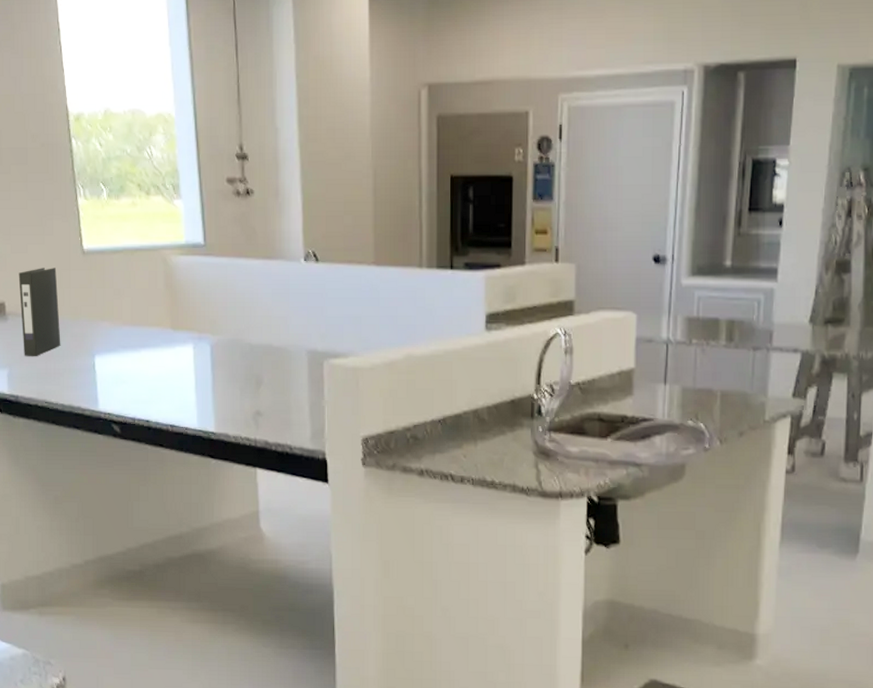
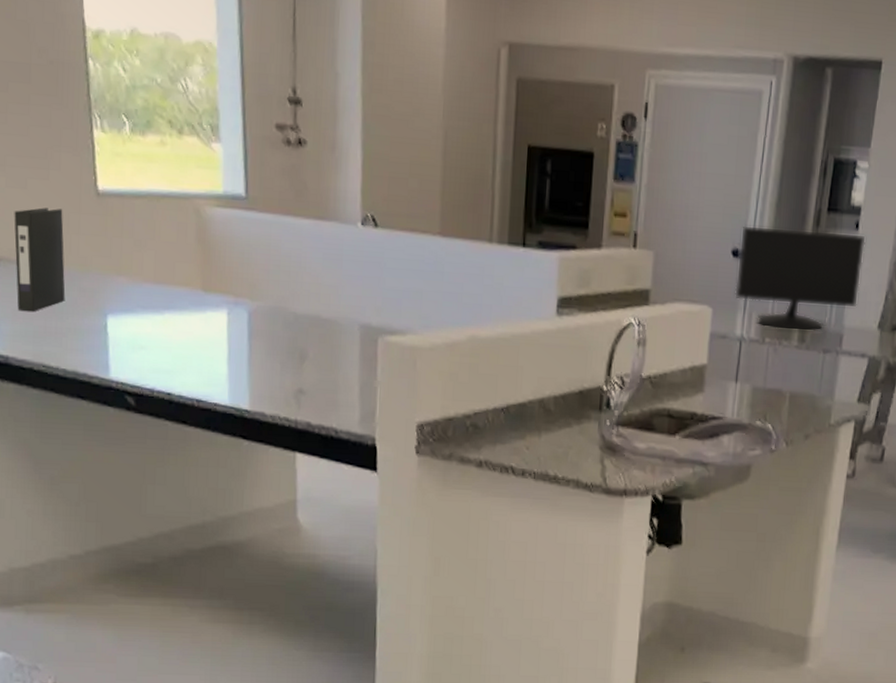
computer monitor: none [659,230,790,331] -> present [735,225,865,332]

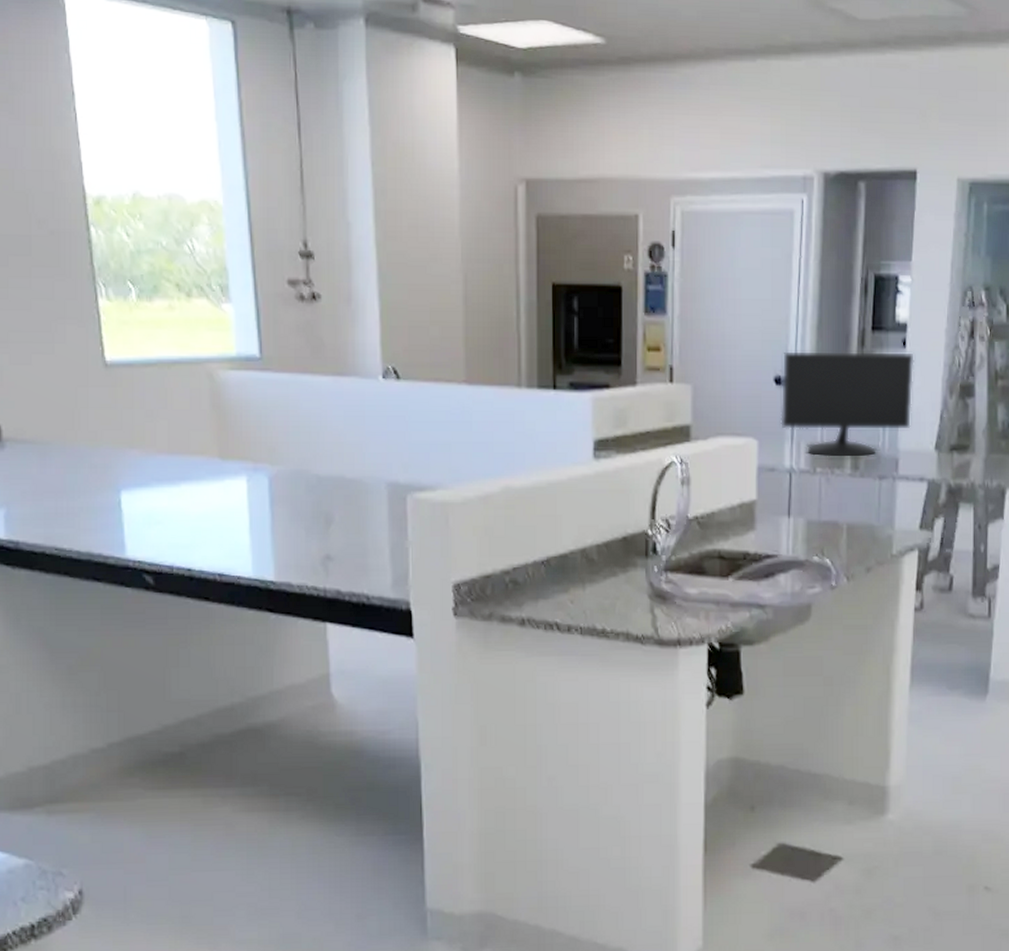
binder: present [14,207,66,311] -> none [19,383,76,492]

